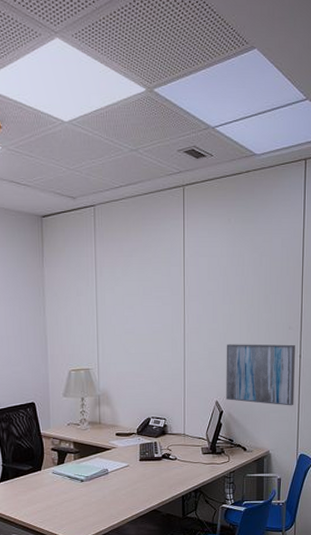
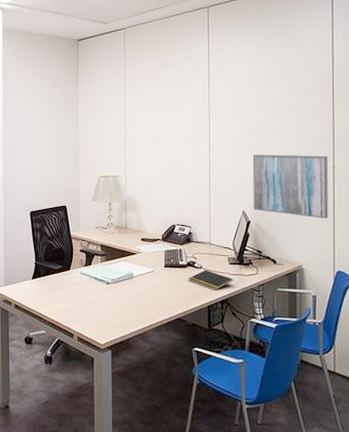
notepad: none [163,460,206,481] -> present [188,269,233,291]

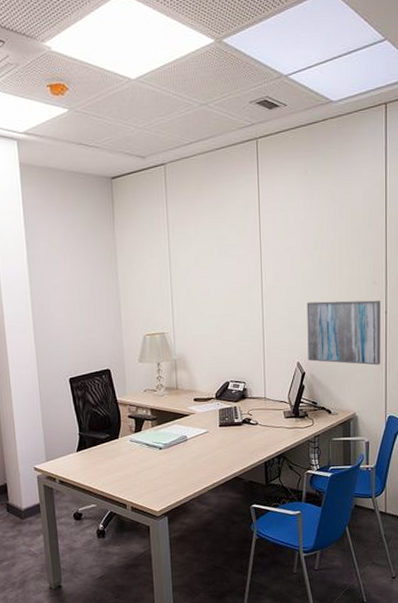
notepad: present [188,269,233,291] -> none [243,425,289,446]

